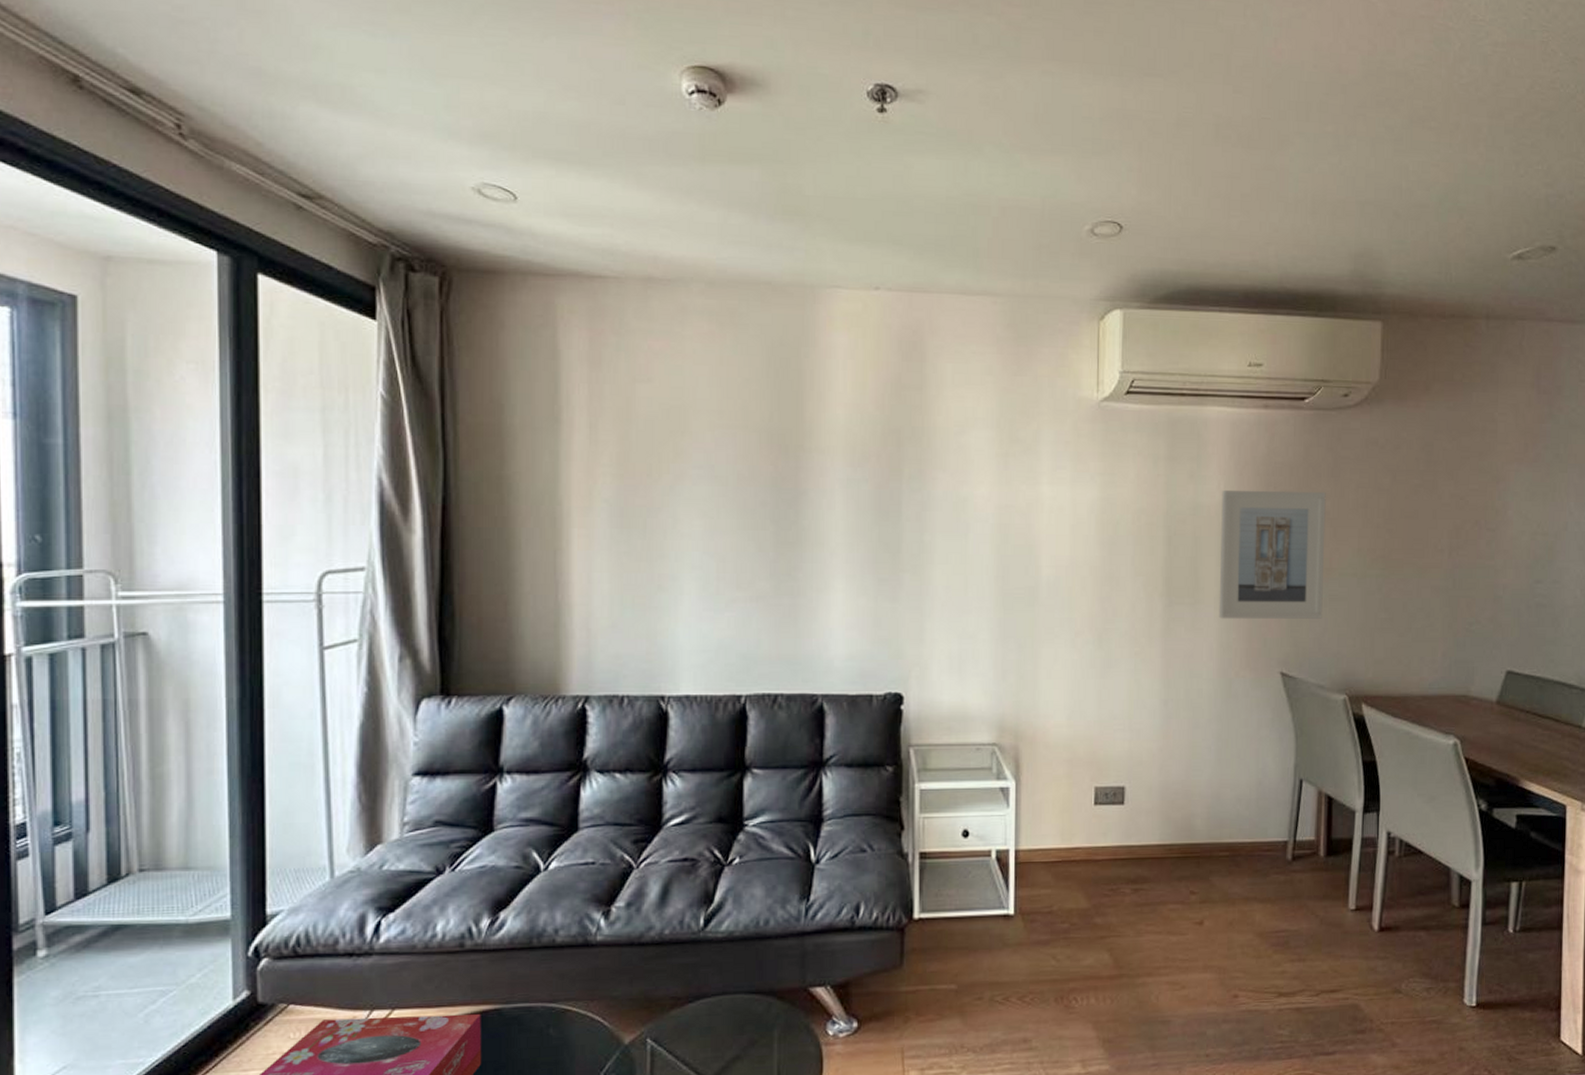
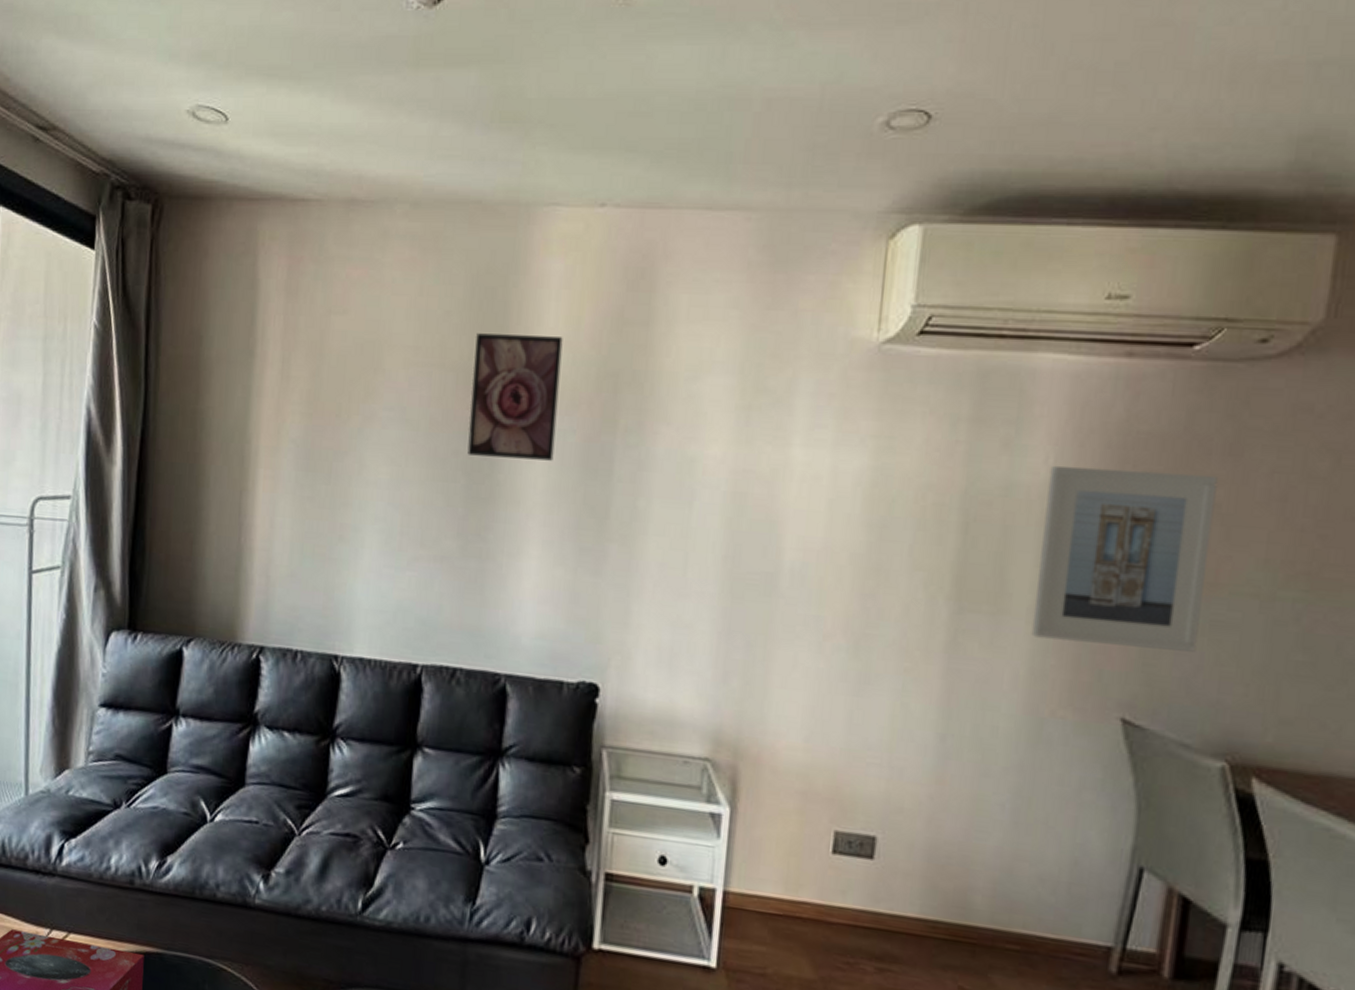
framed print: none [774,398,851,506] -> present [467,333,563,461]

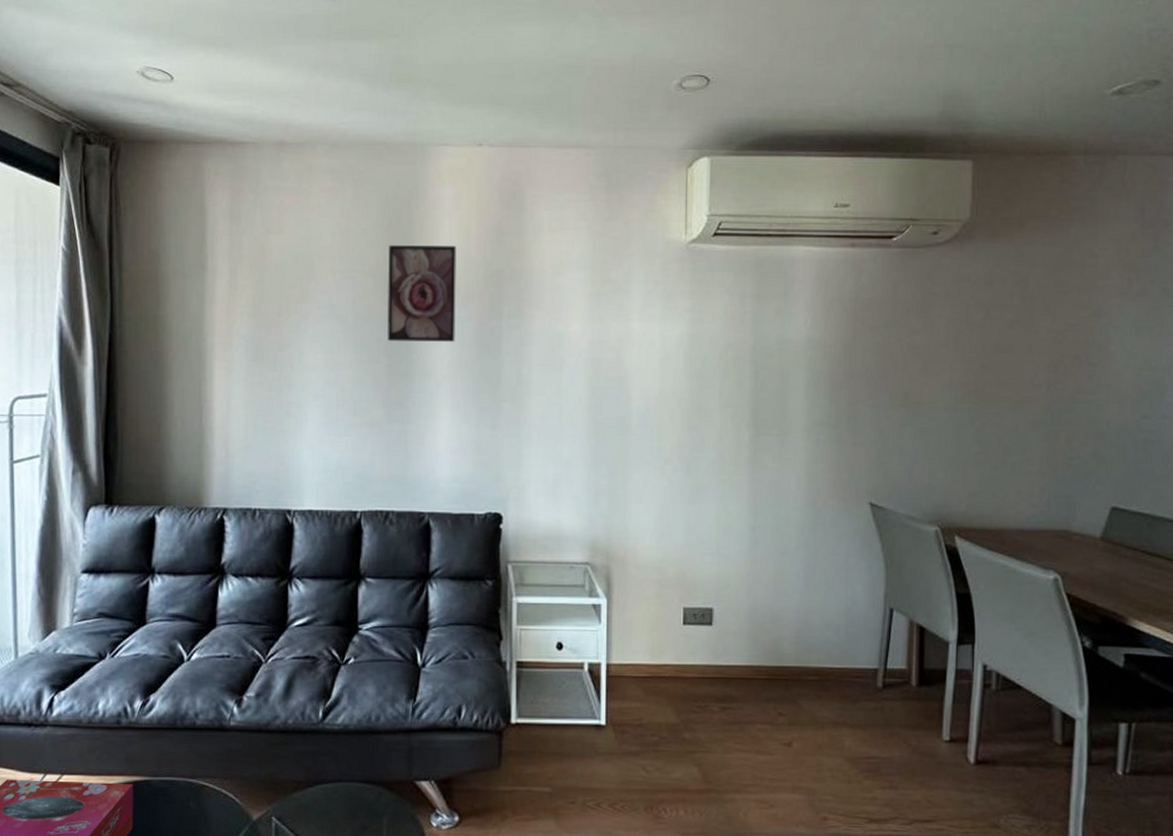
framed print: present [1031,465,1218,652] -> none [806,325,915,451]

